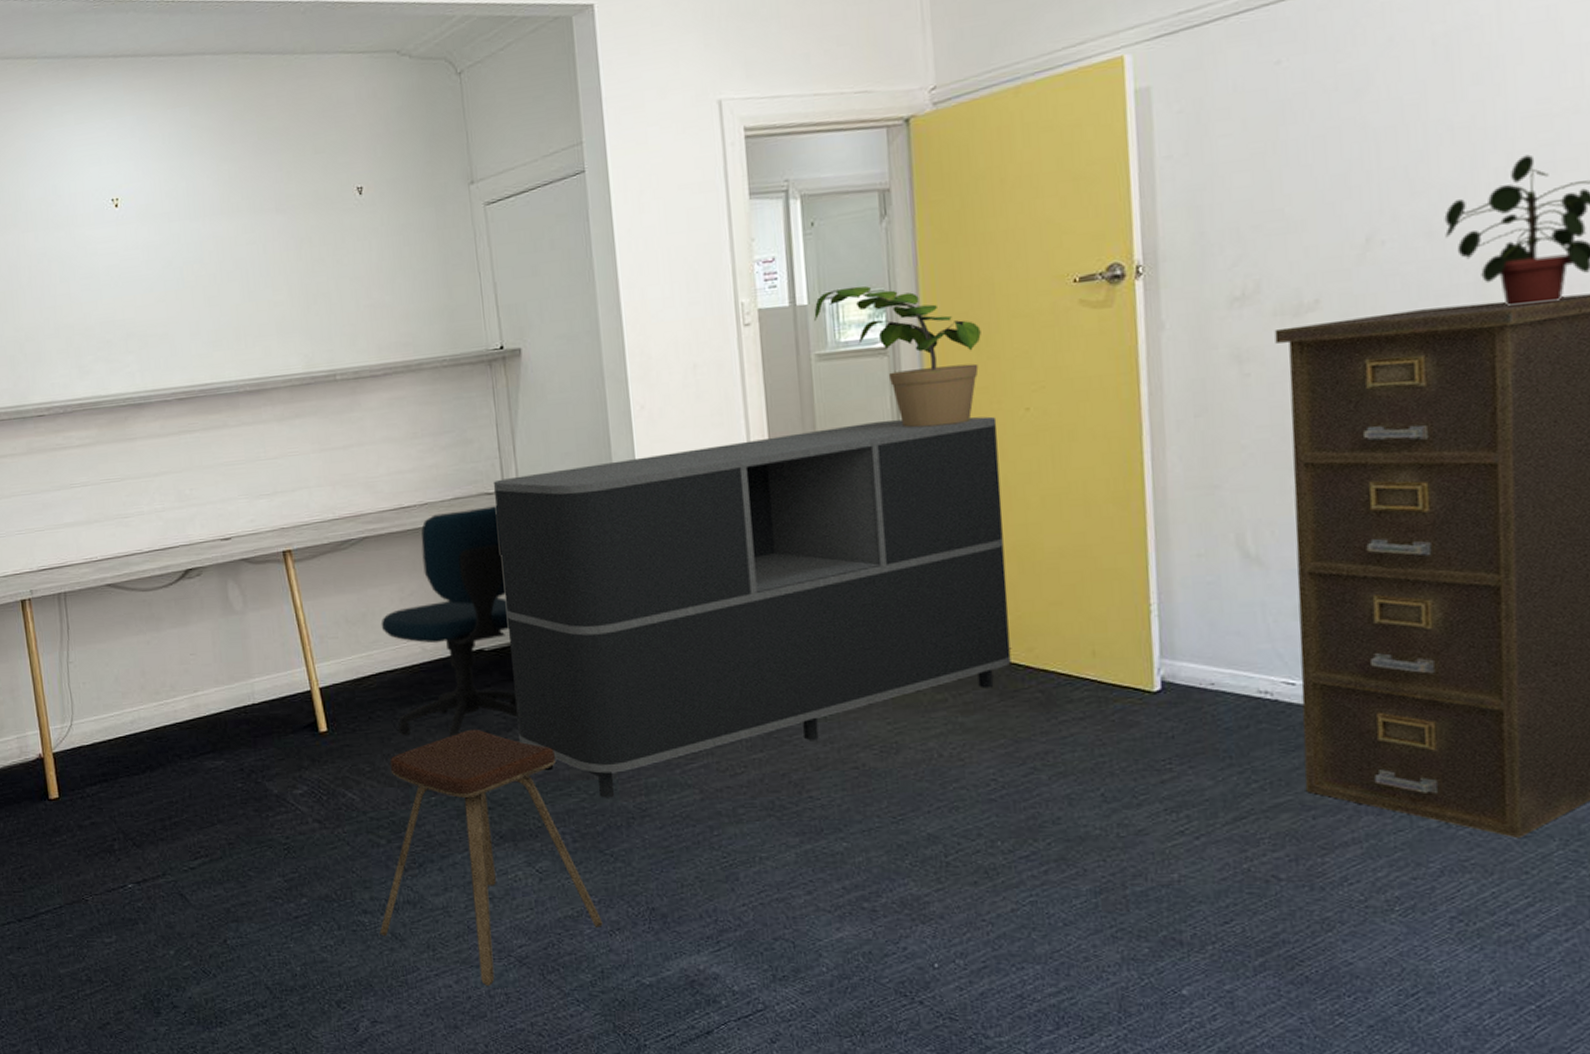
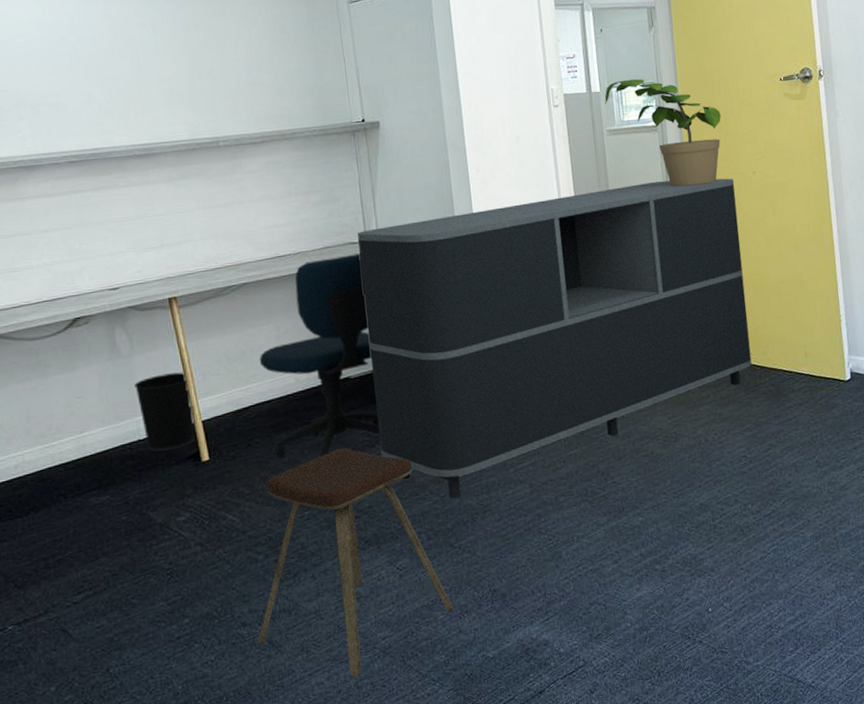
wastebasket: none [248,633,312,718] -> present [134,372,195,452]

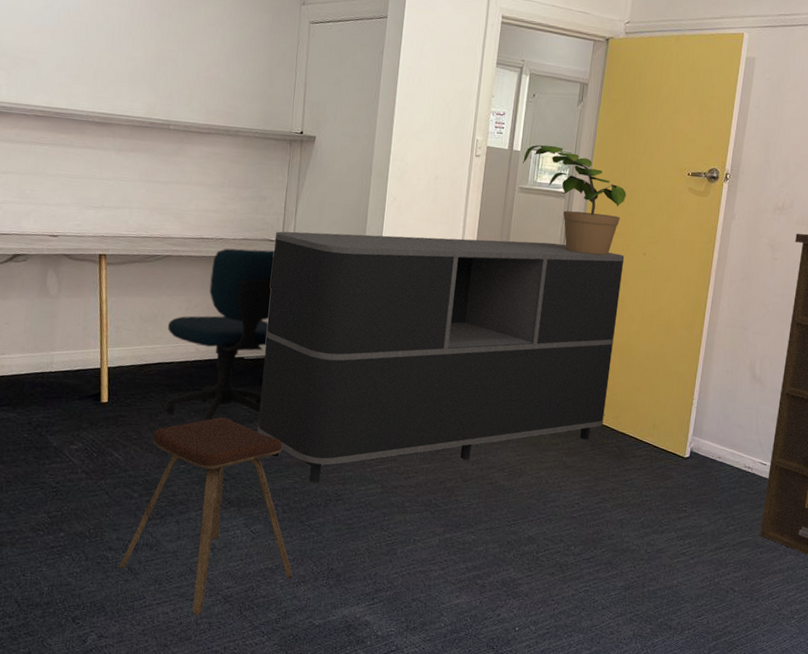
wastebasket: present [134,372,195,452] -> none [55,319,103,387]

